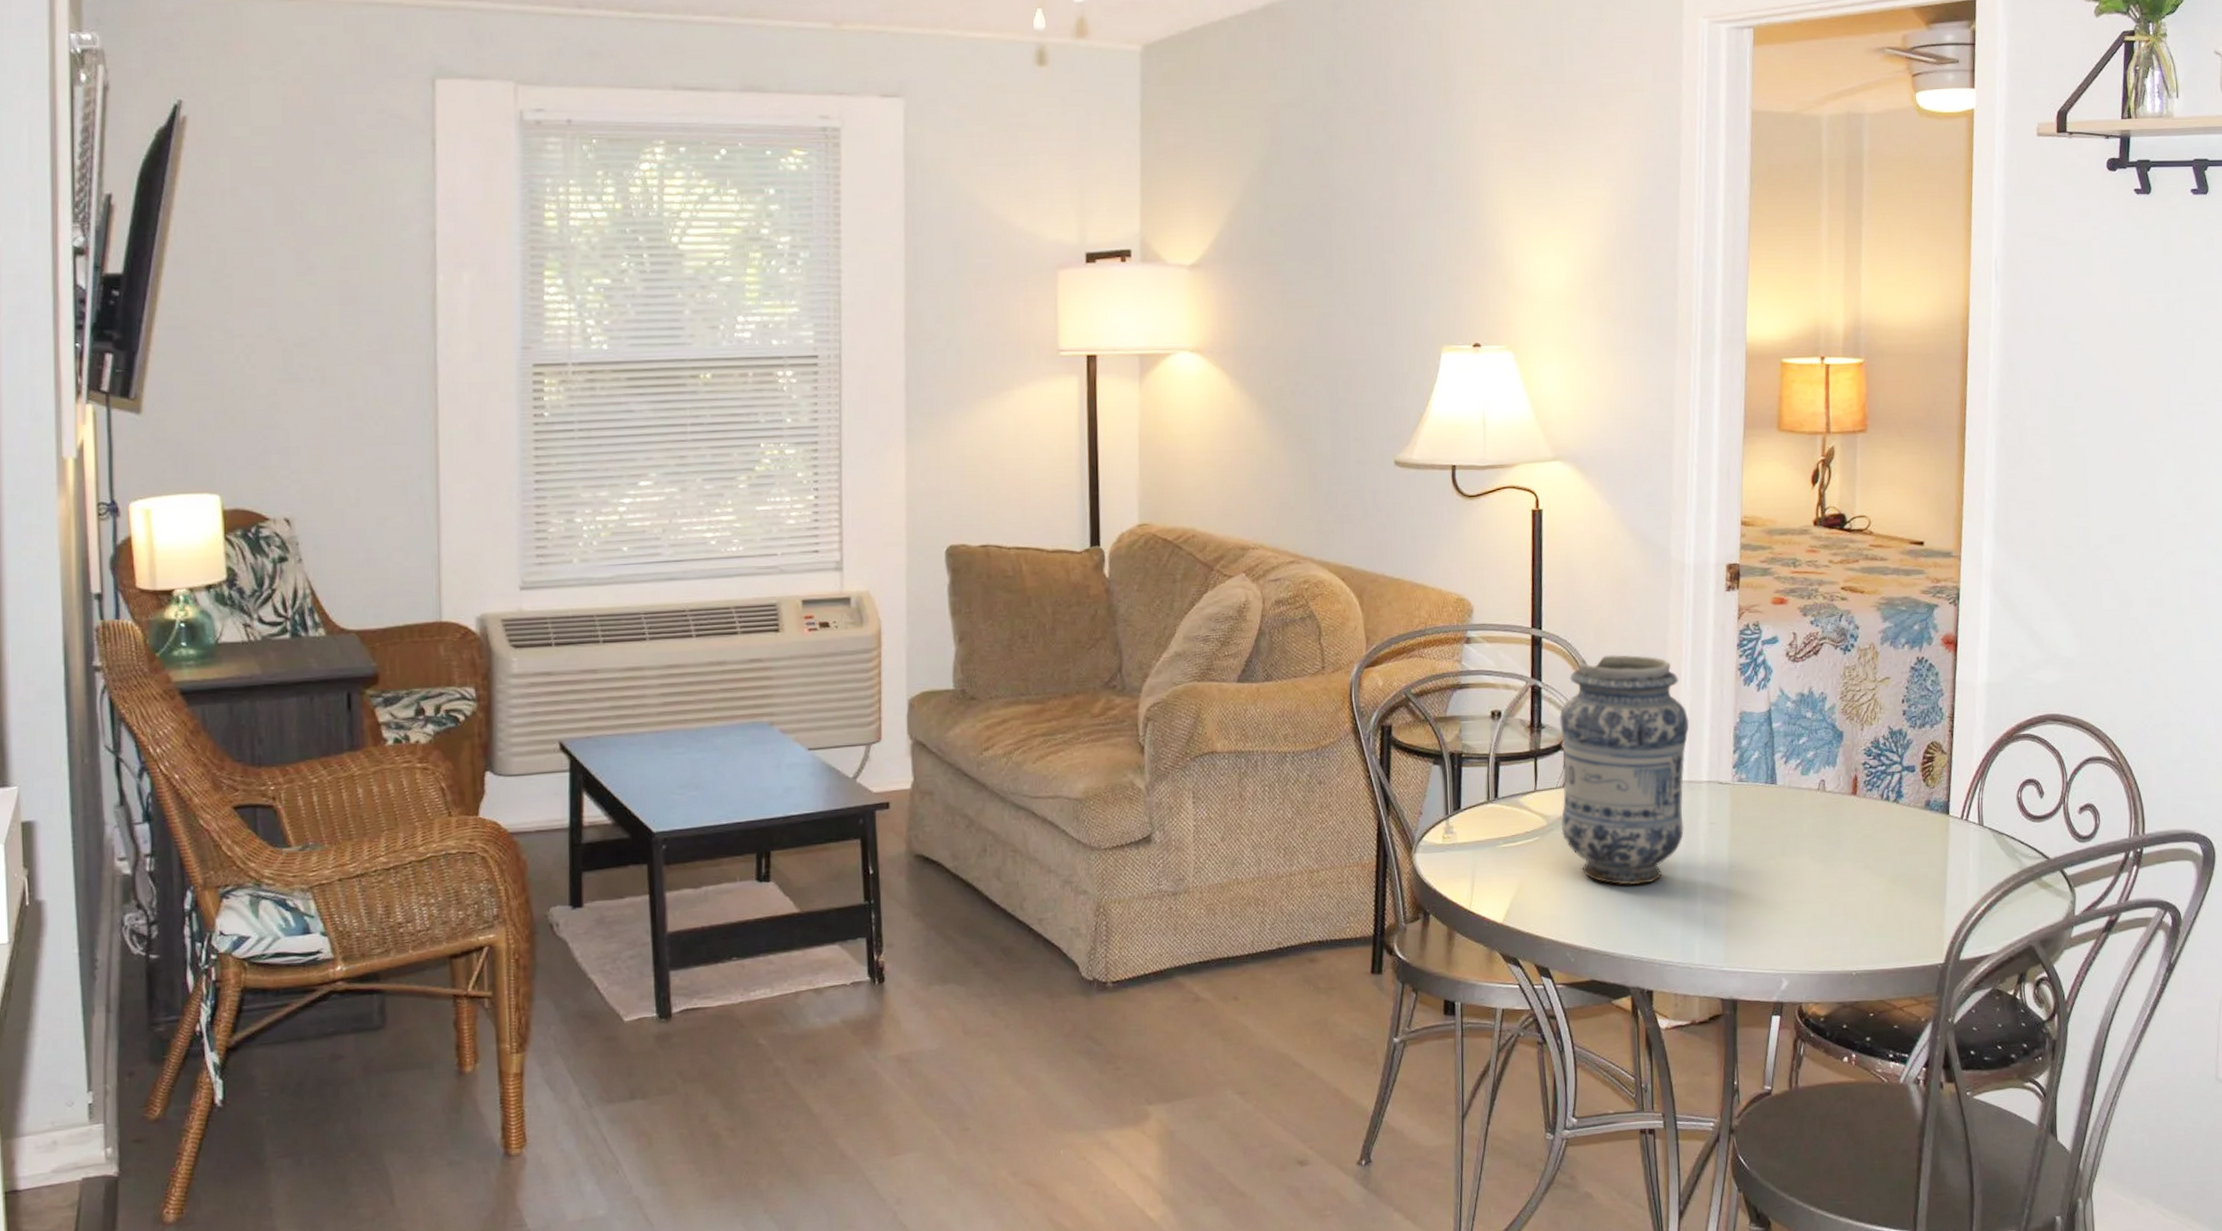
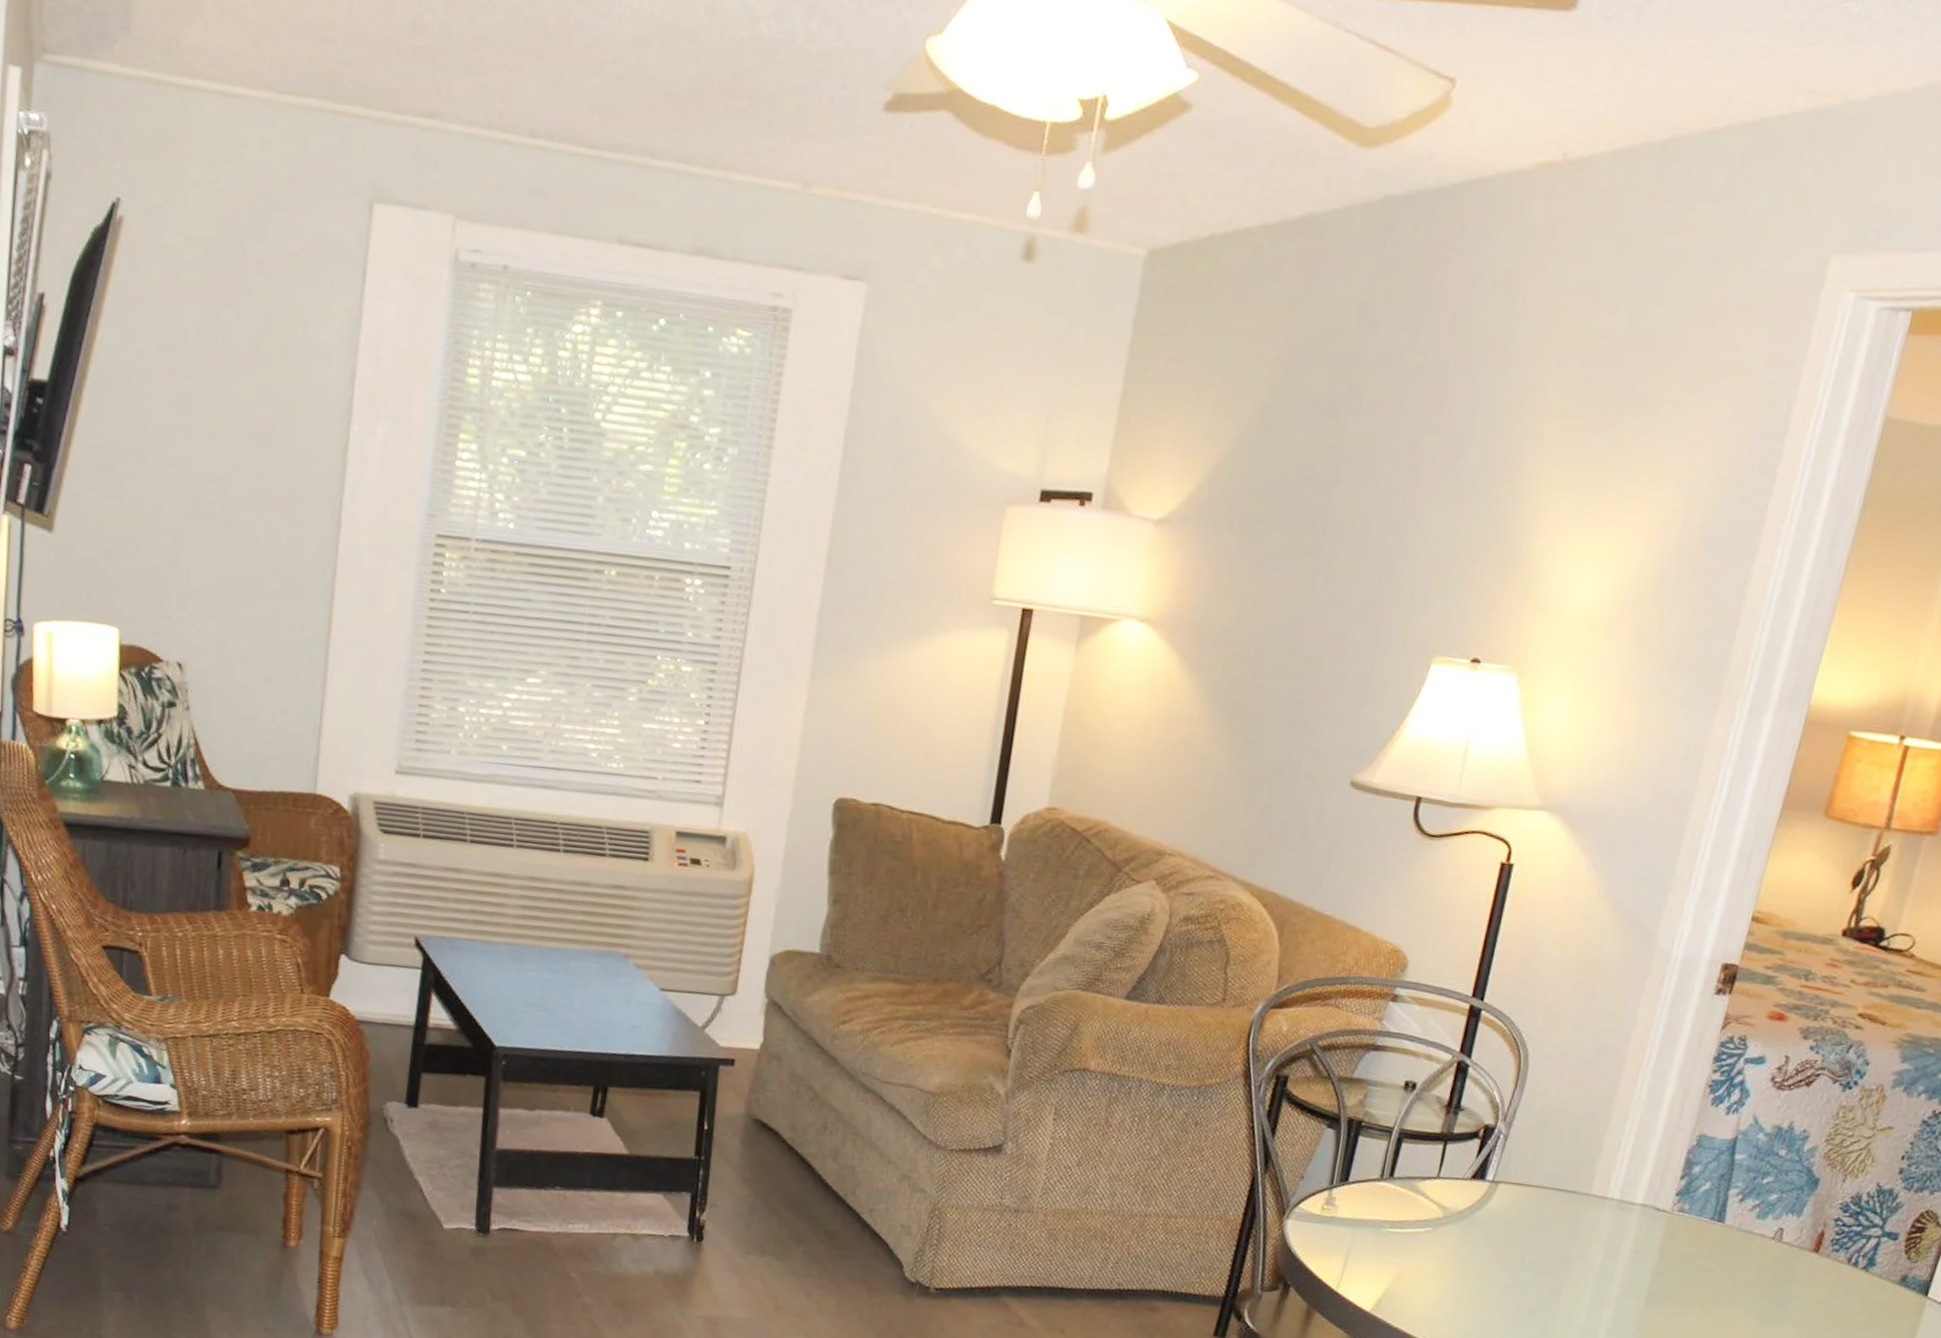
vase: present [1559,654,1690,886] -> none [1458,1041,1636,1303]

